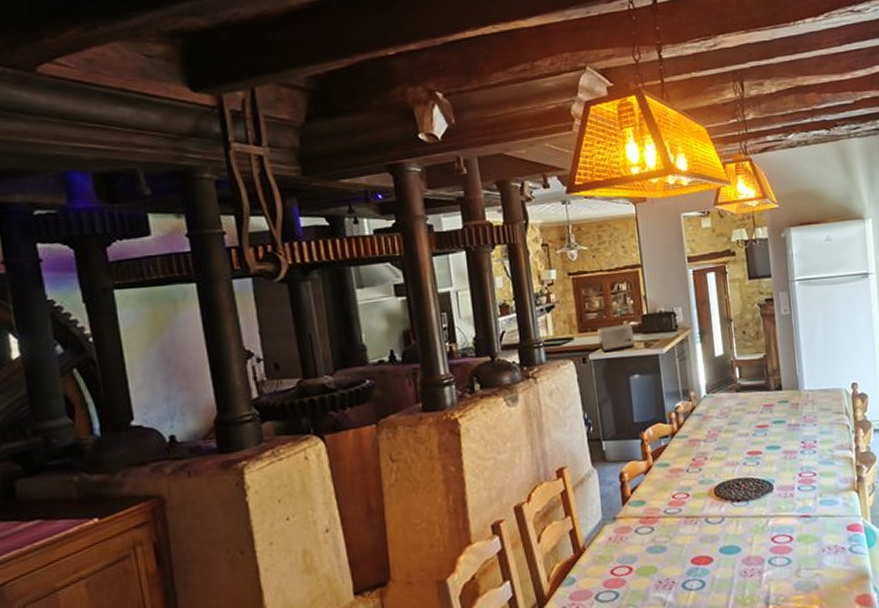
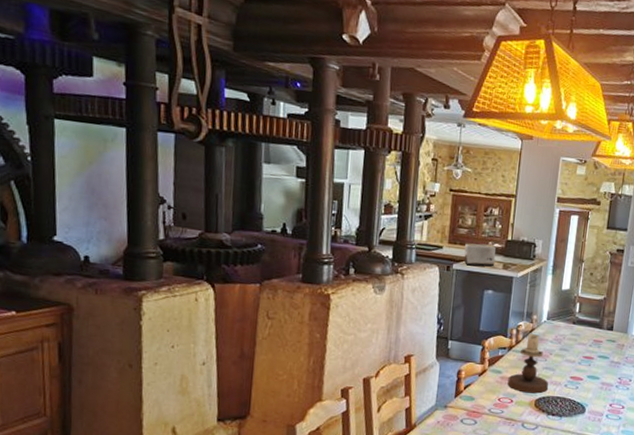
candlestick: none [678,413,725,483] -> present [507,334,548,394]

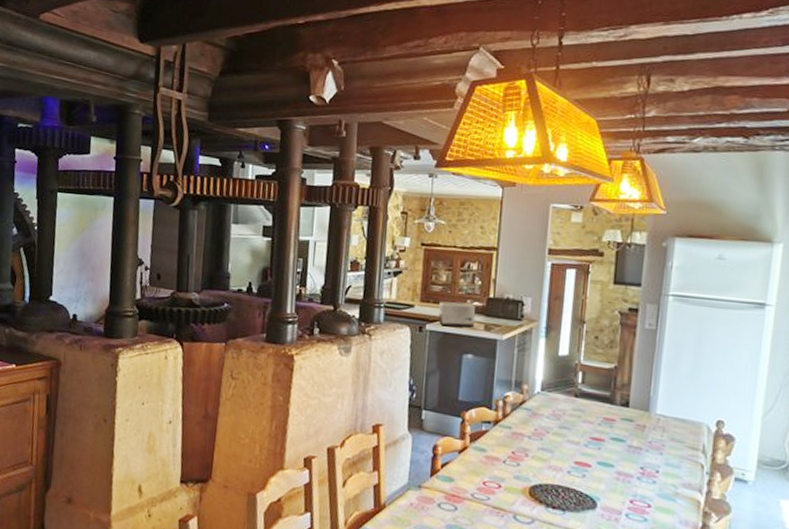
candlestick: present [507,334,548,394] -> none [494,407,546,480]

